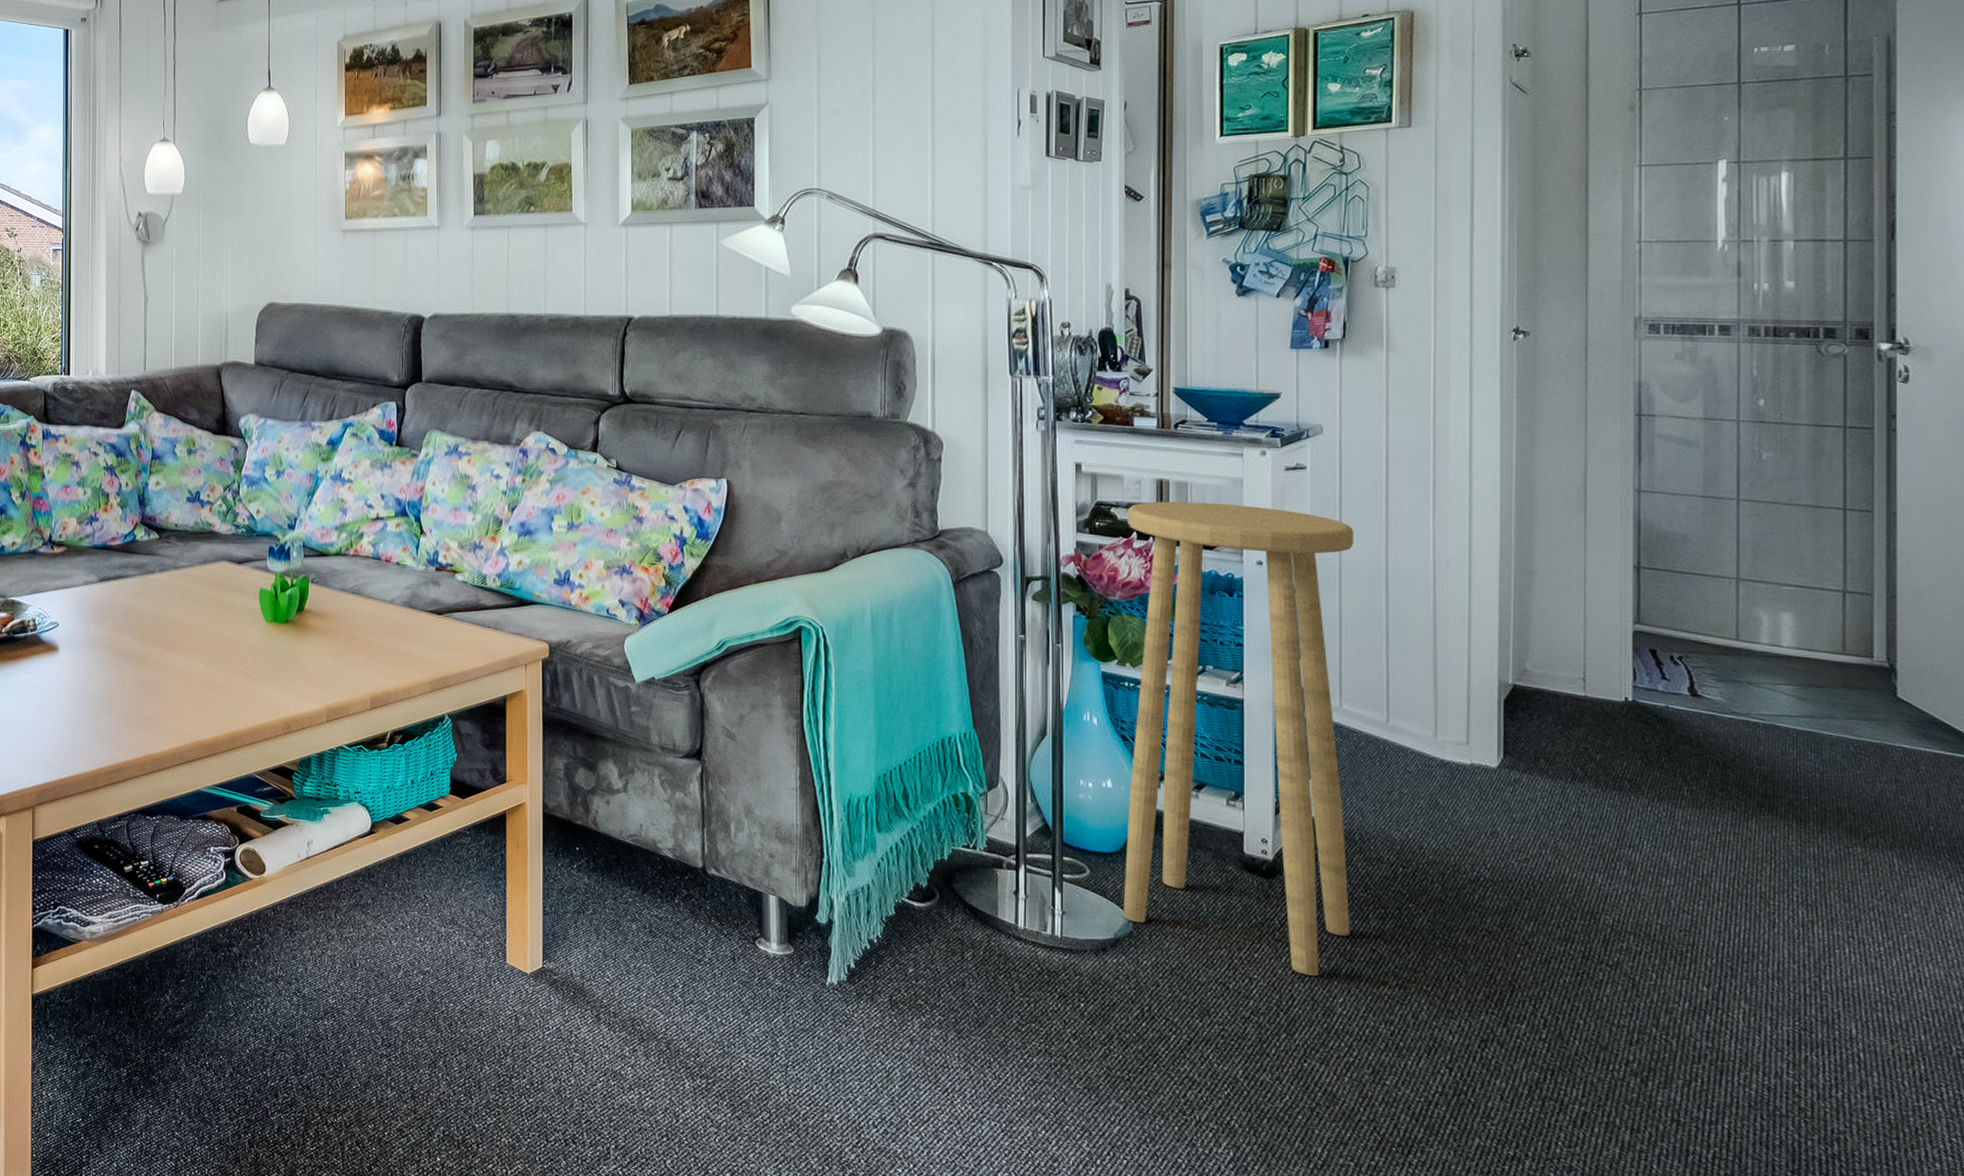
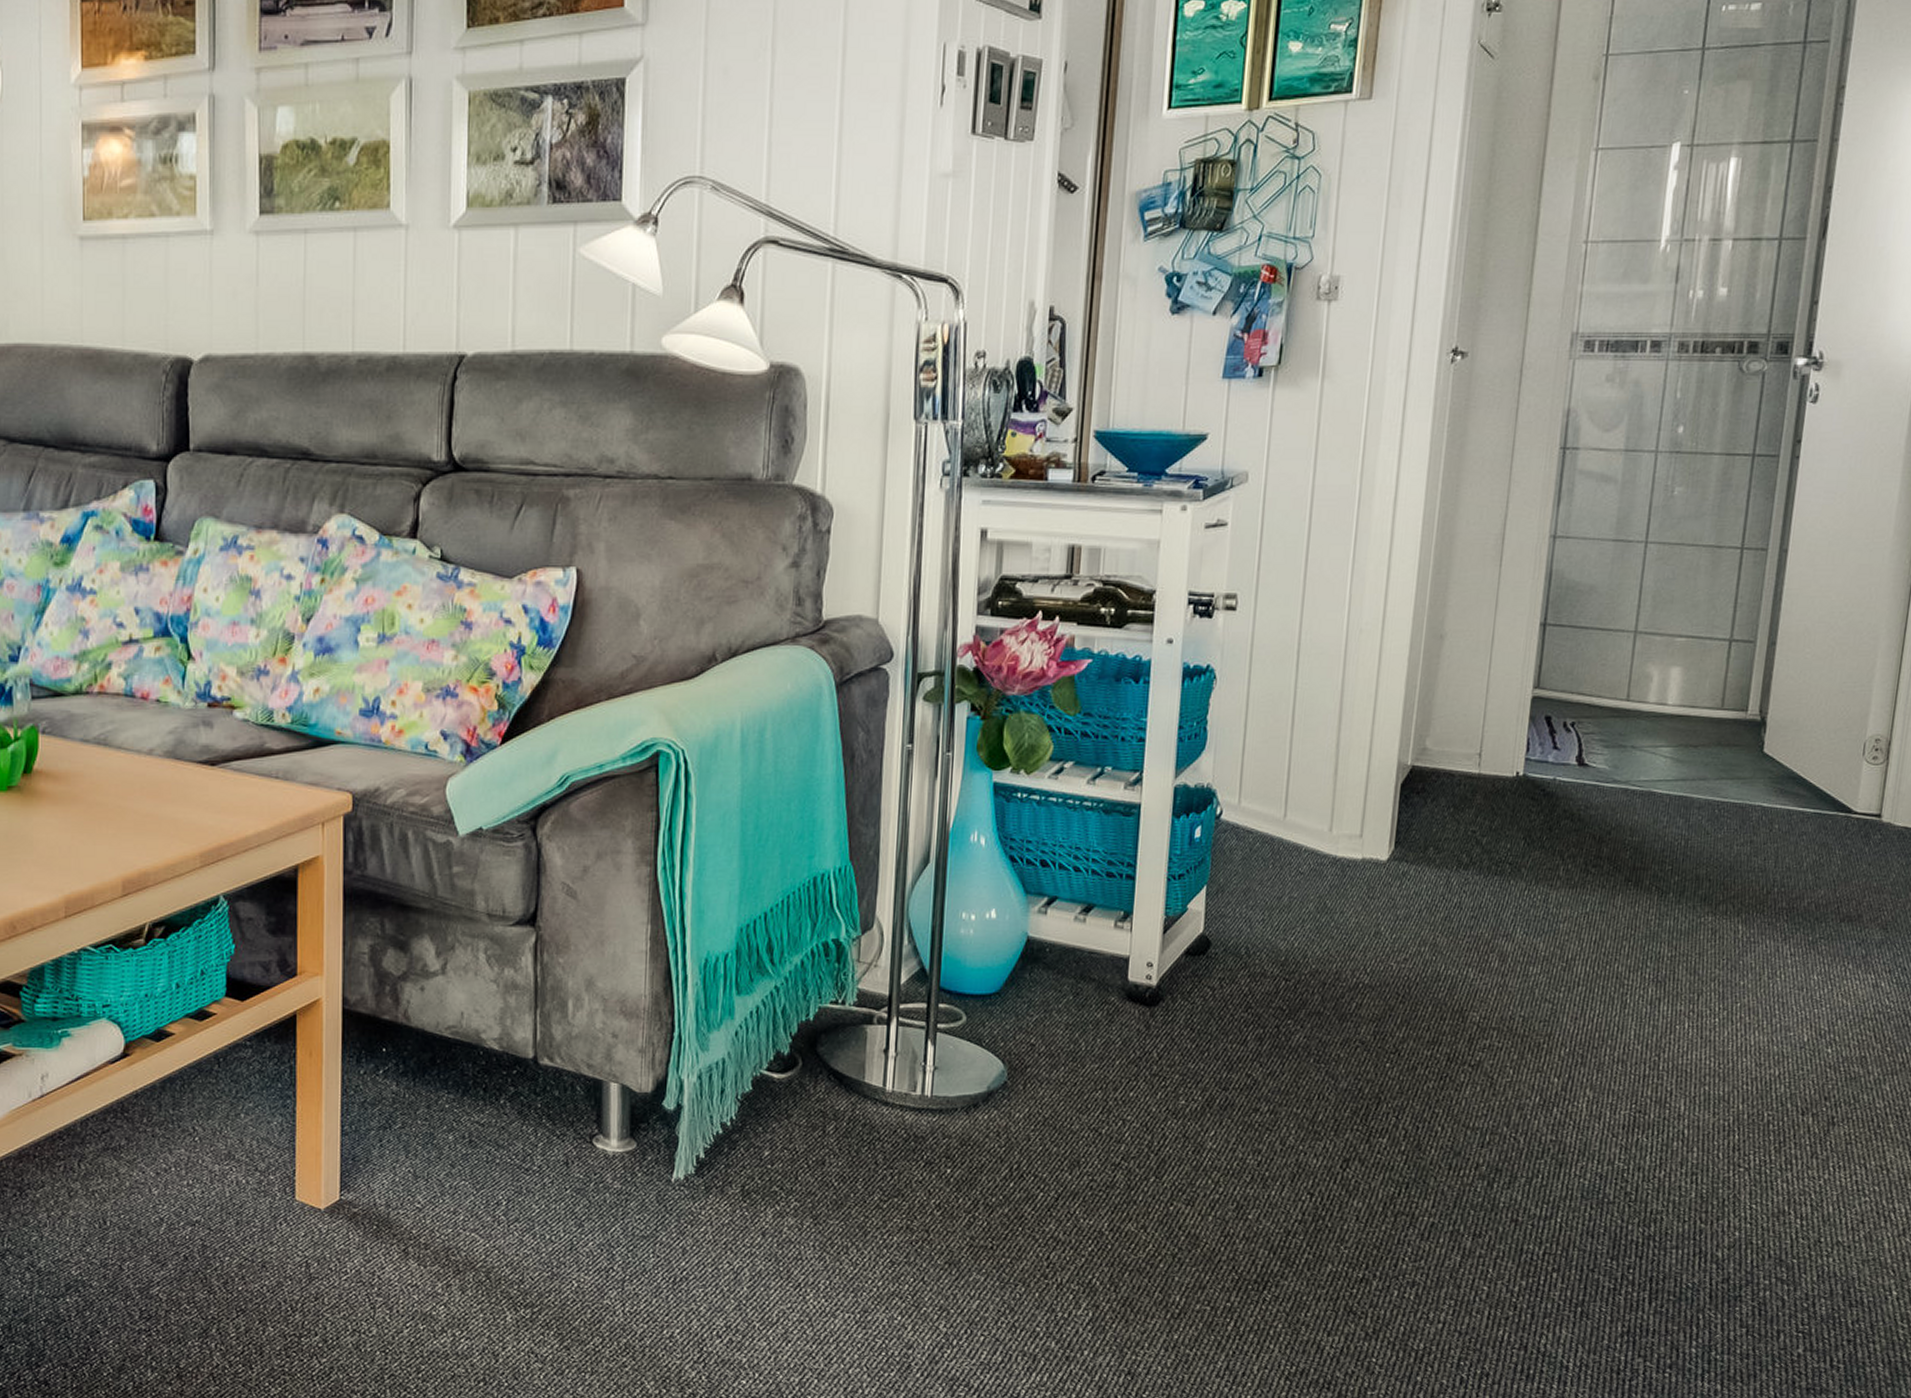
stool: present [1123,501,1354,976] -> none [998,571,1270,1110]

